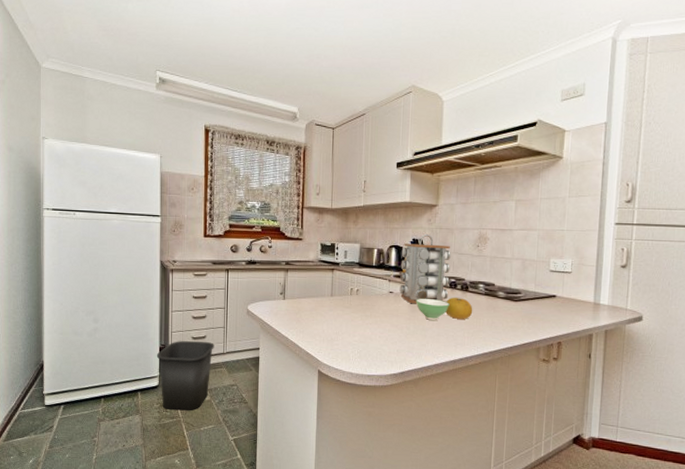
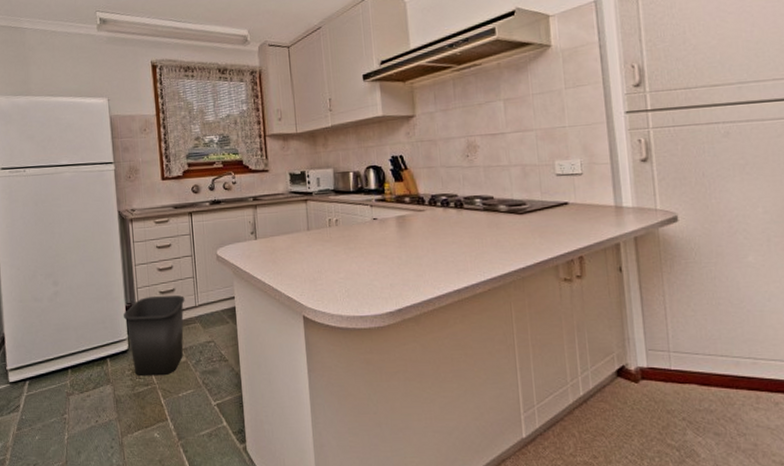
spice rack: present [399,234,451,304] -> none [380,149,442,230]
bowl: present [415,298,450,320] -> none [404,221,444,246]
fruit: present [445,298,473,319] -> none [439,217,473,242]

